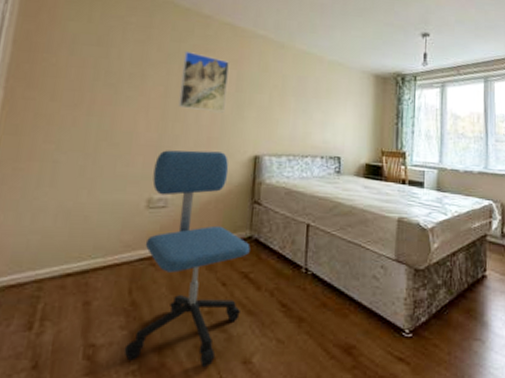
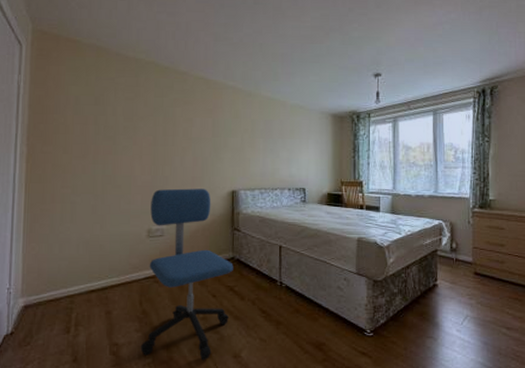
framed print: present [178,50,229,113] -> none [166,104,205,156]

